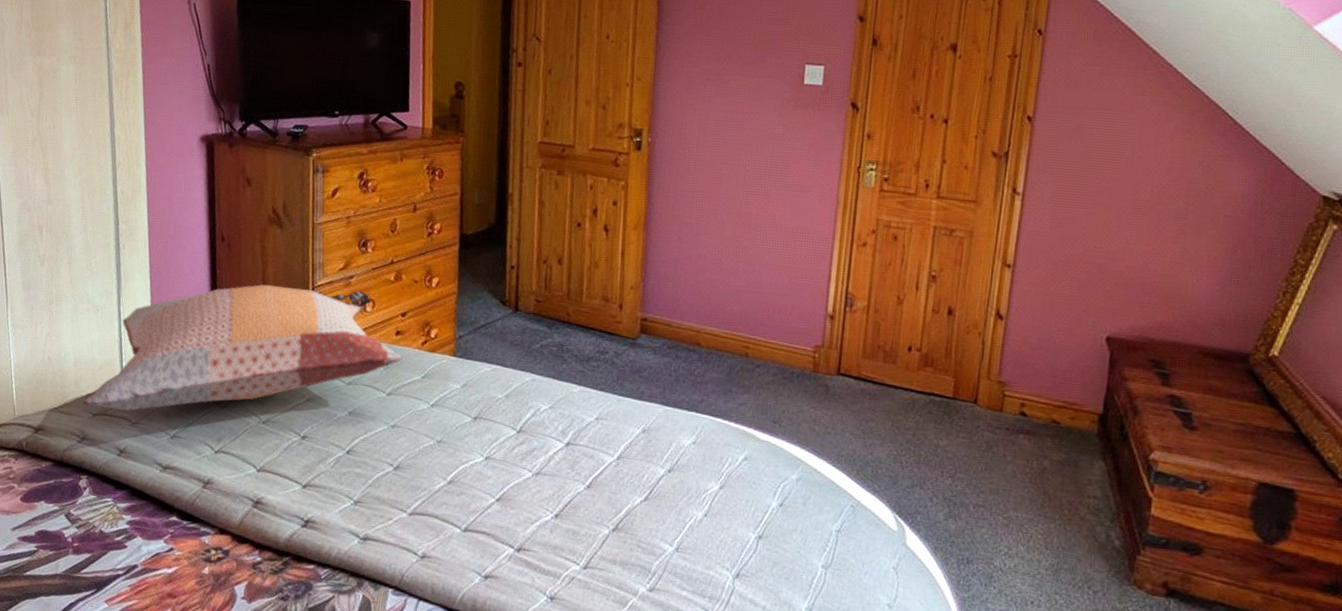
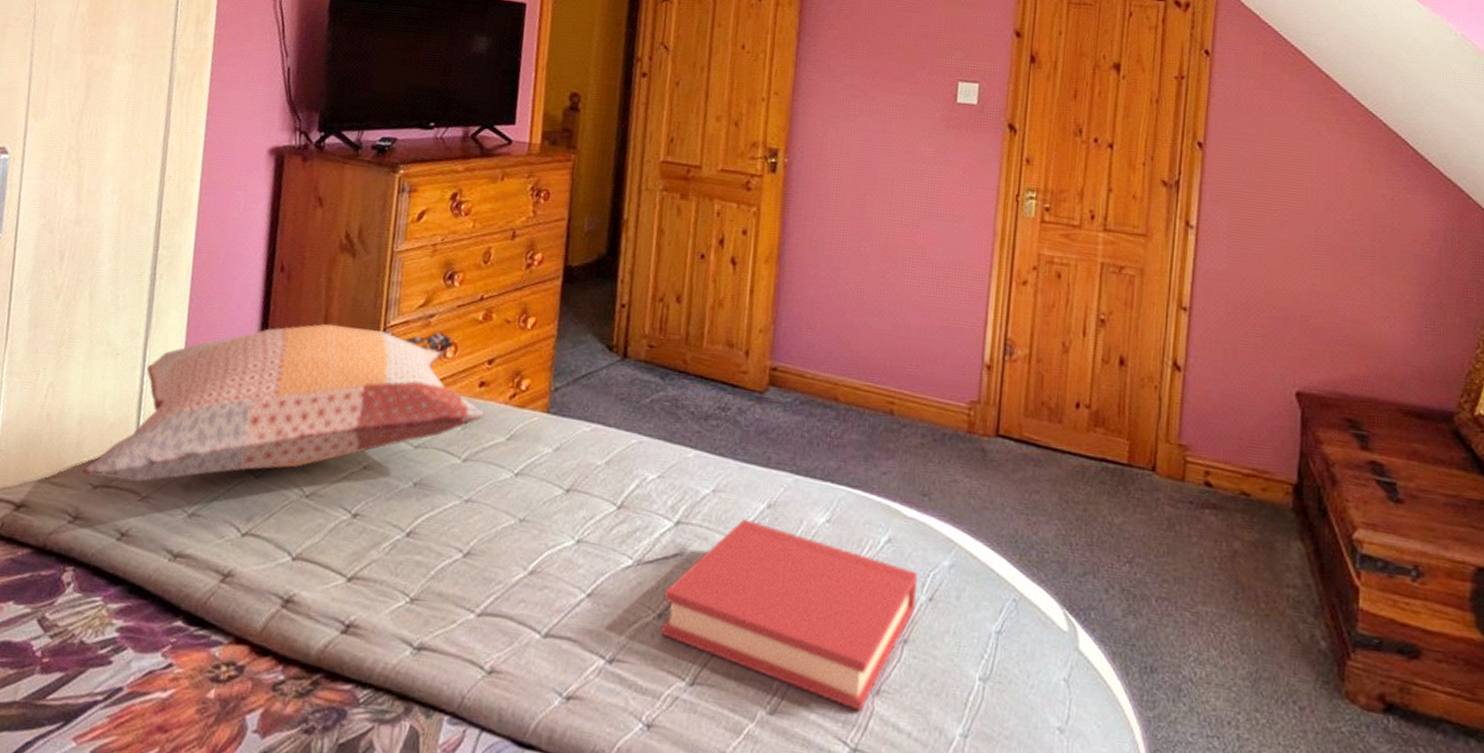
hardback book: none [557,441,770,590] -> present [660,518,918,712]

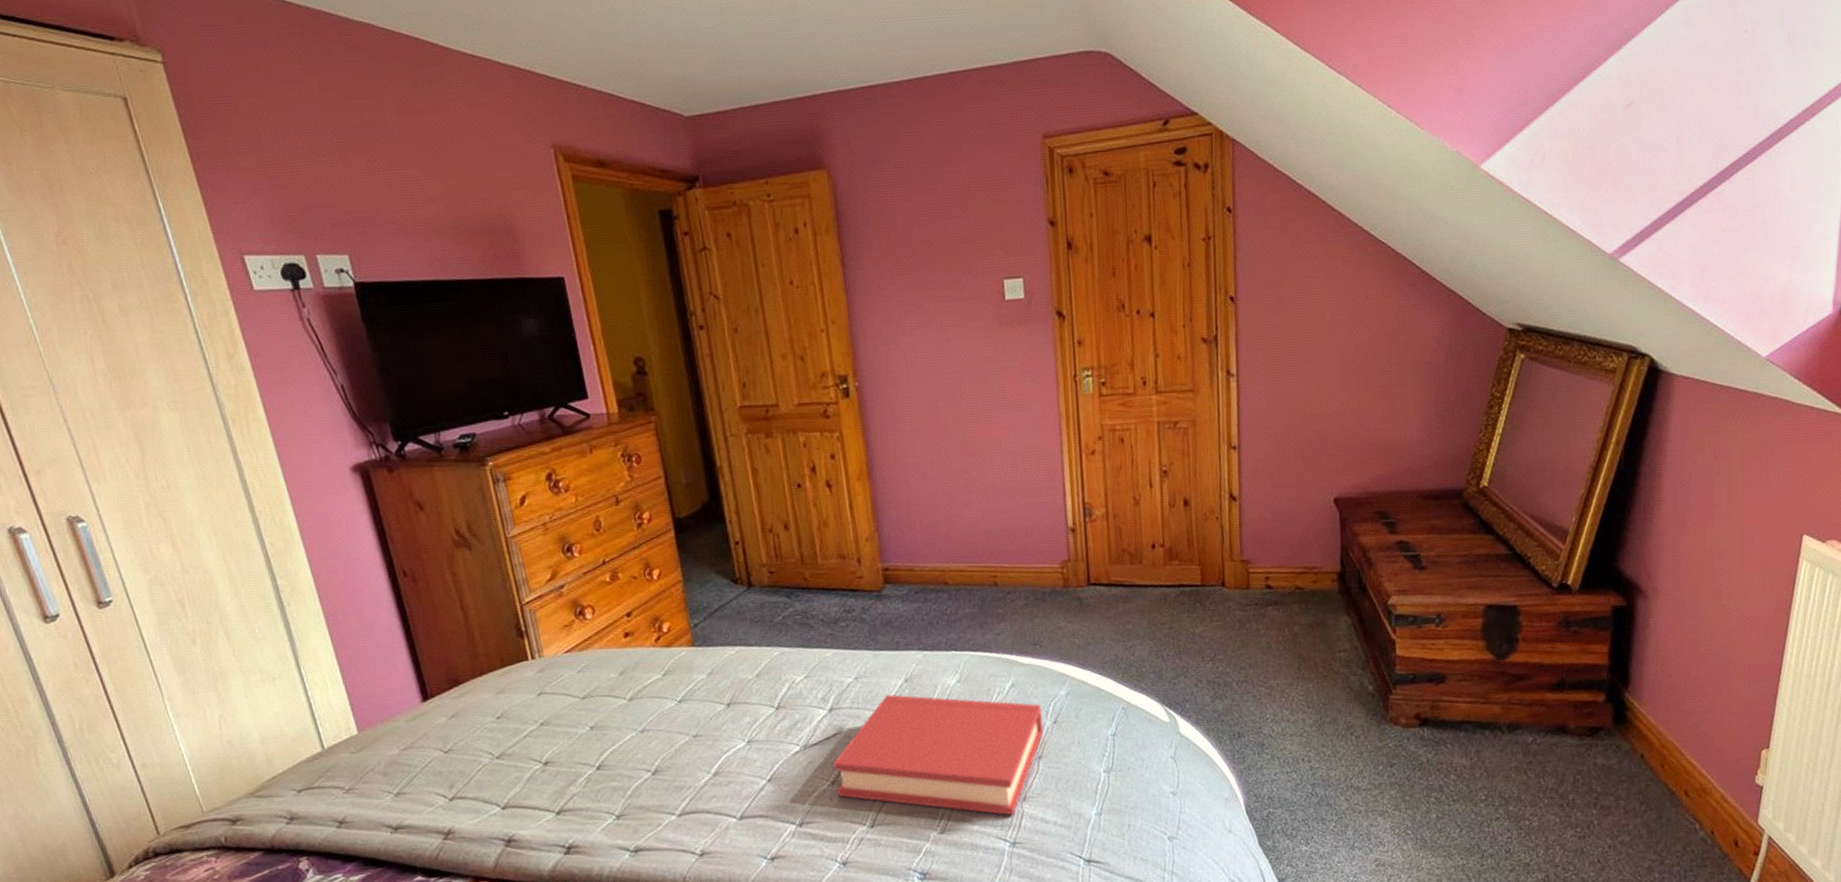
decorative pillow: present [82,323,486,482] -> none [281,599,638,784]

